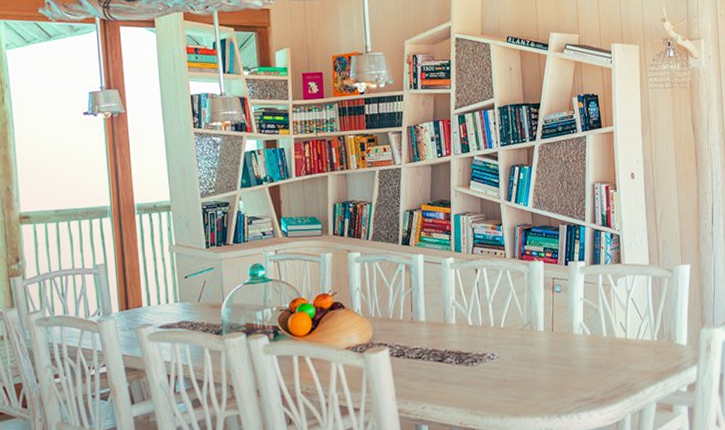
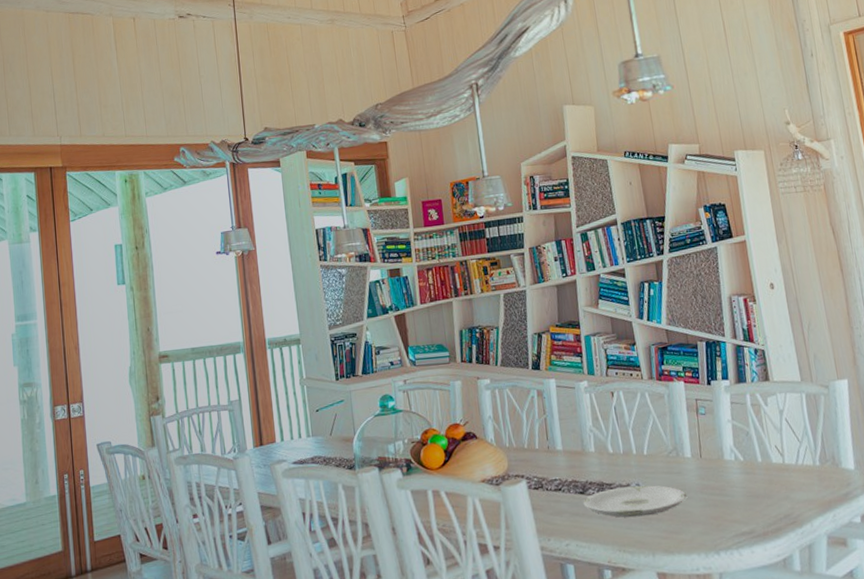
plate: none [441,355,536,384] -> present [583,485,686,518]

